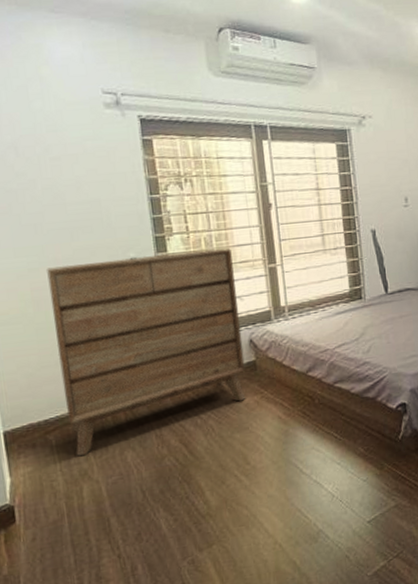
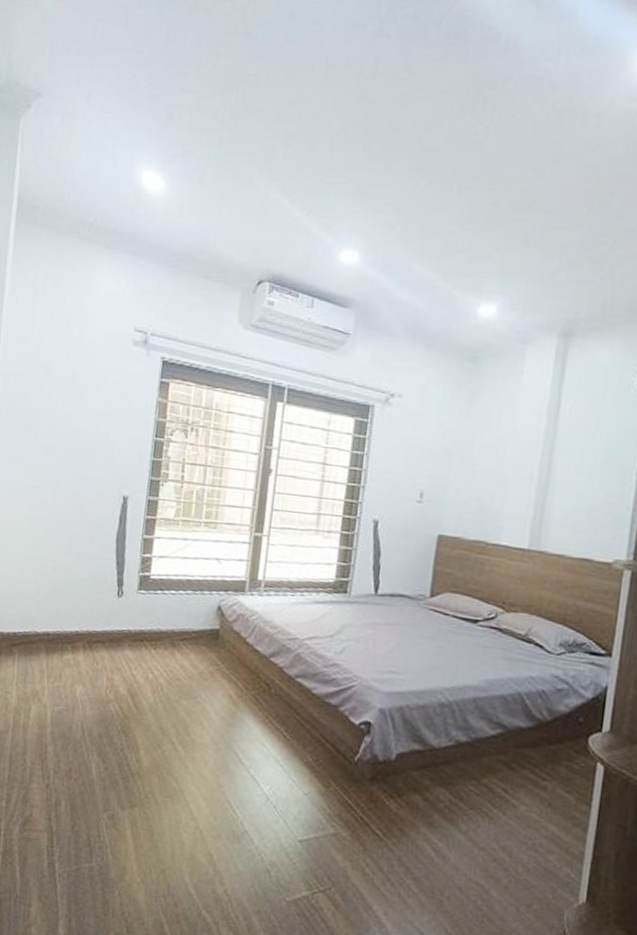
dresser: present [47,248,246,457] -> none [32,488,221,678]

